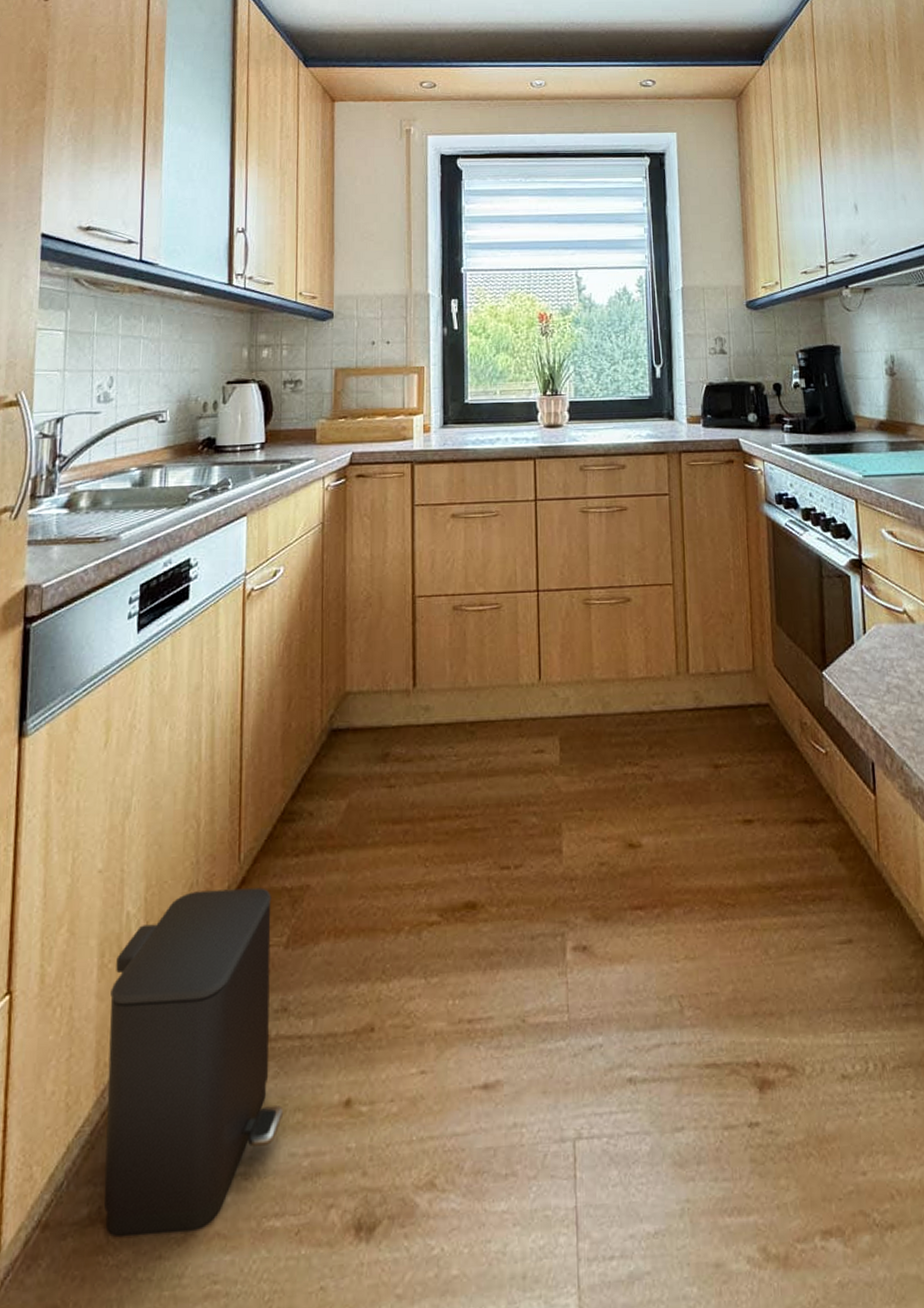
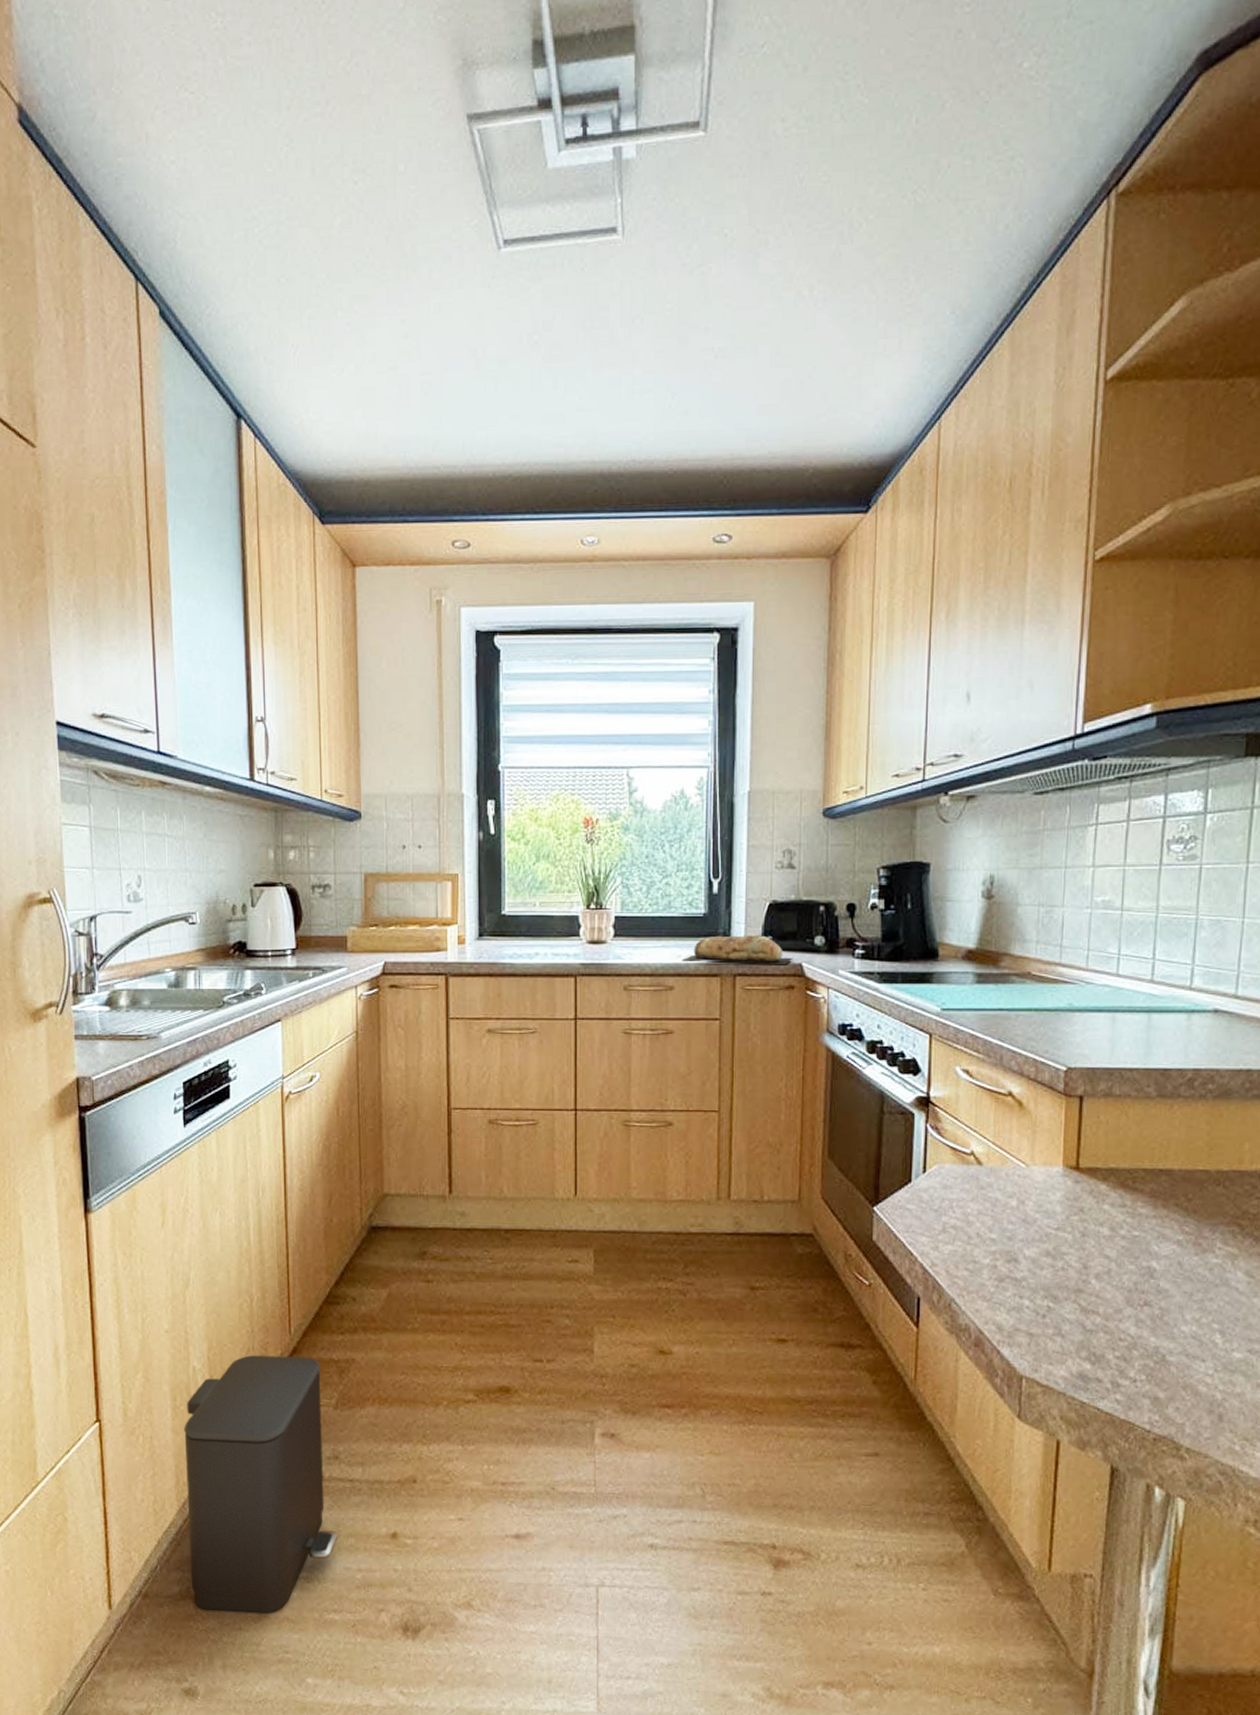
bread loaf: none [631,414,731,442] -> present [681,935,793,965]

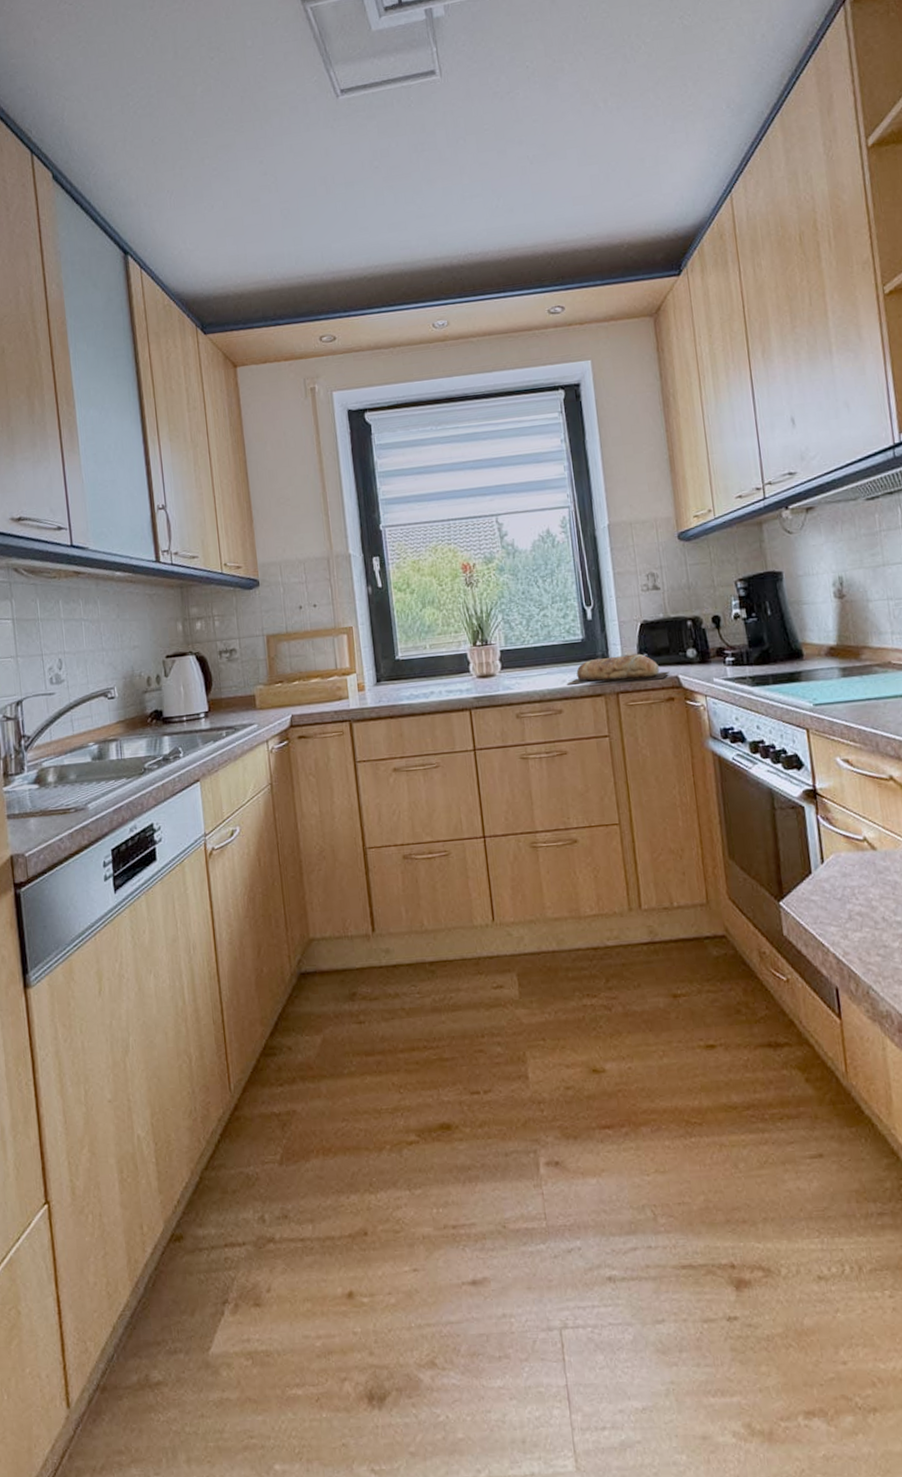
pedal bin: present [184,1355,339,1614] -> none [132,1113,295,1398]

